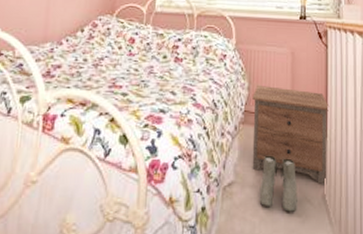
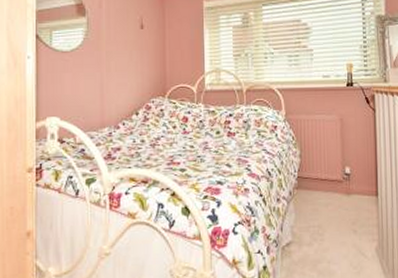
nightstand: present [252,84,330,184] -> none [304,151,380,238]
boots: present [259,155,298,212] -> none [316,215,352,265]

